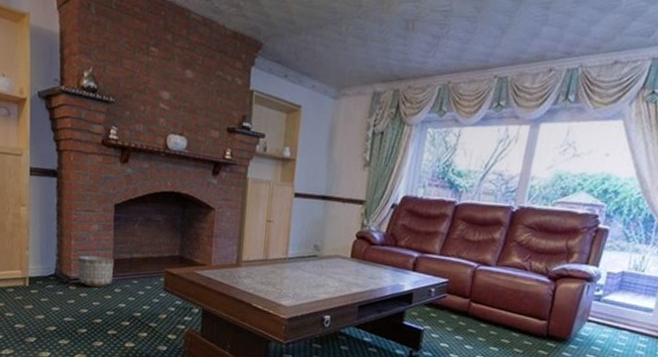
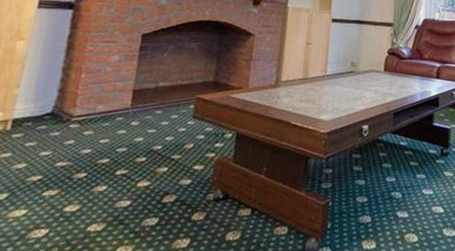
planter: present [77,255,114,288] -> none [84,88,135,123]

